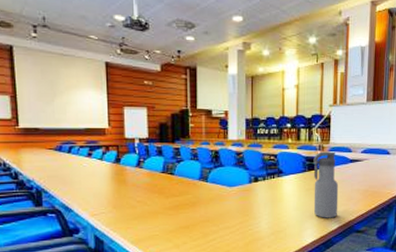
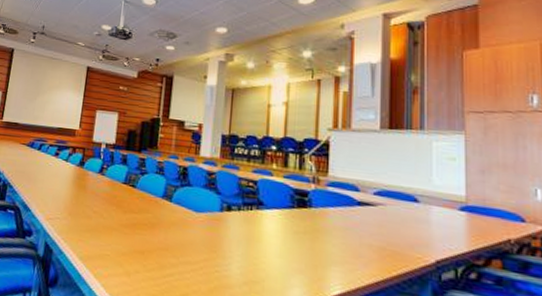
water bottle: present [313,151,339,218] -> none [303,185,341,279]

